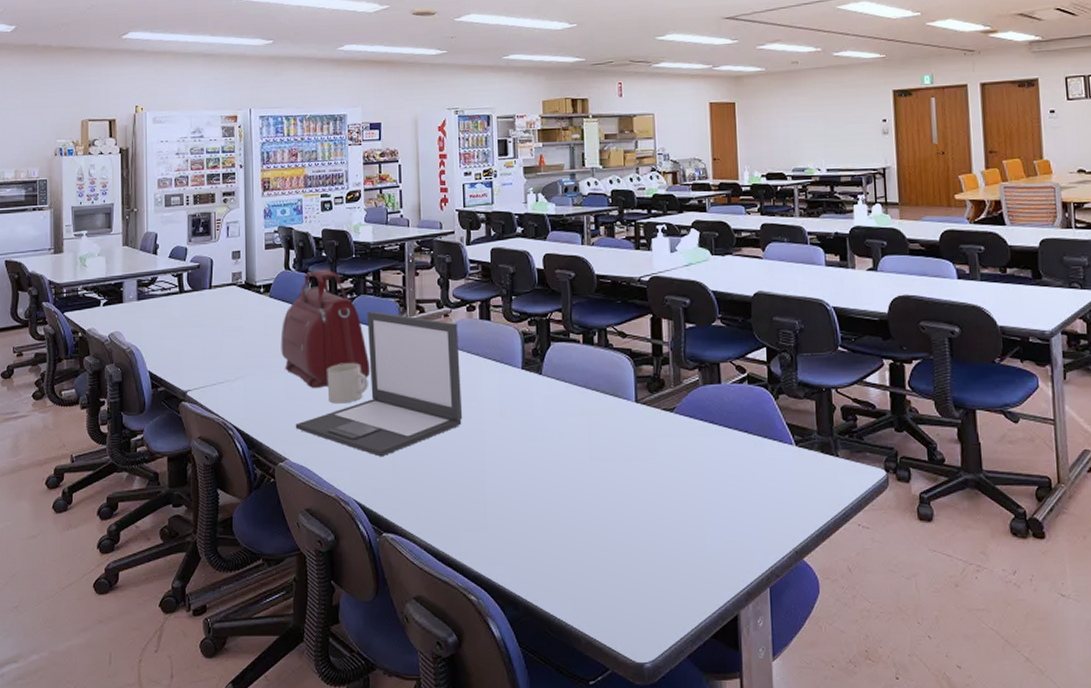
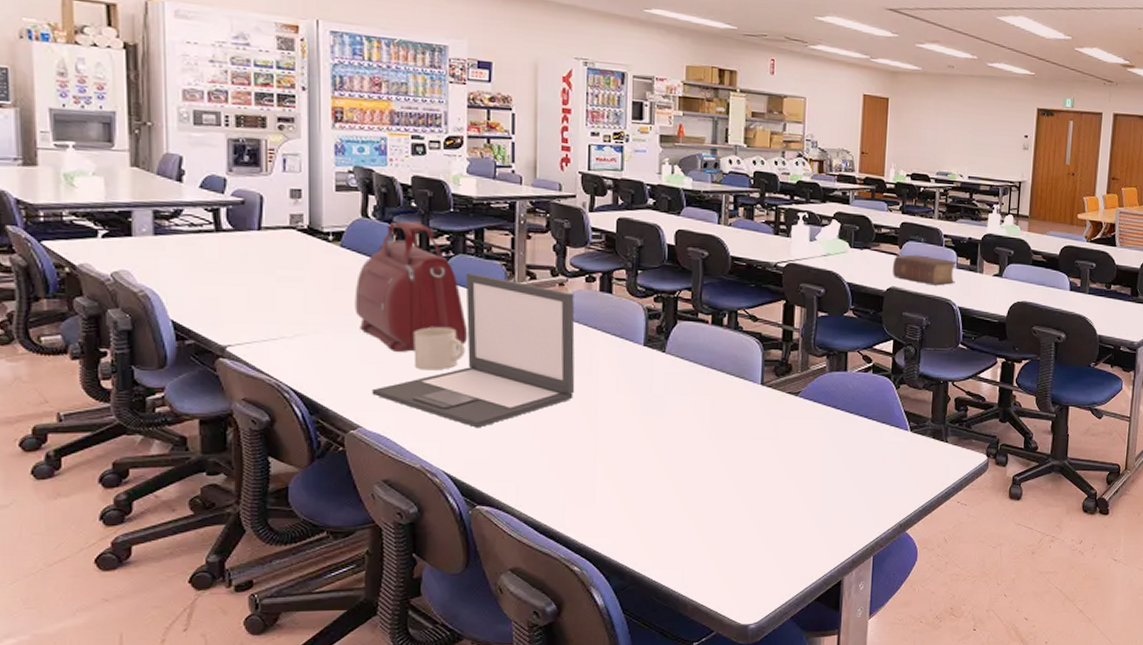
bible: none [757,255,826,286] -> present [893,254,958,286]

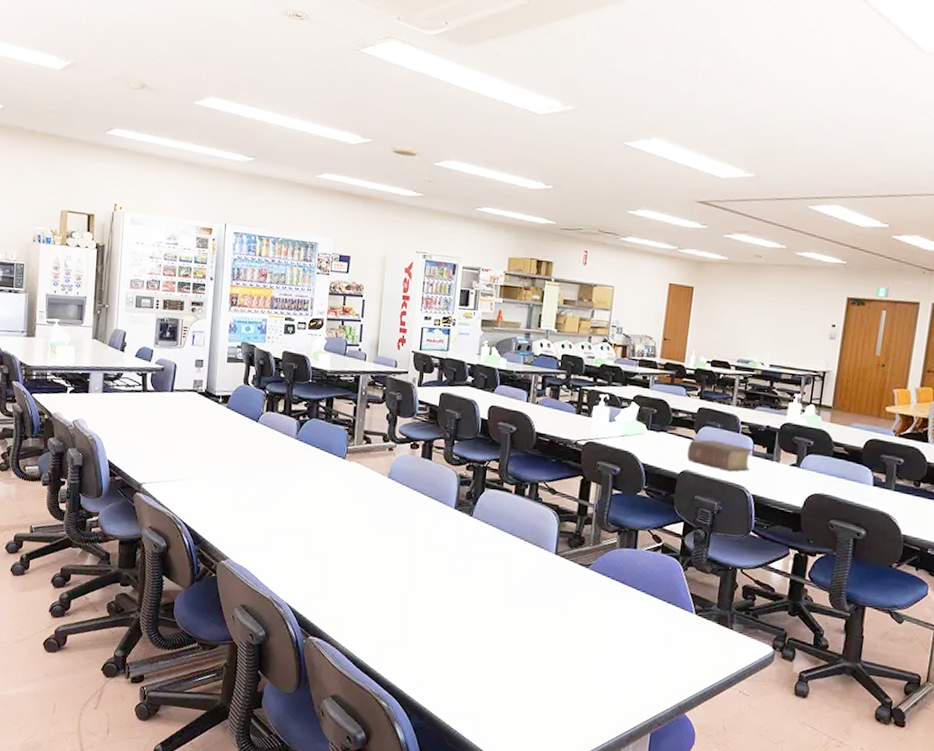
handbag: present [354,220,468,352] -> none [232,388,315,499]
laptop: present [372,272,575,428] -> none [239,434,400,569]
mug: present [414,327,465,371] -> none [272,479,311,516]

